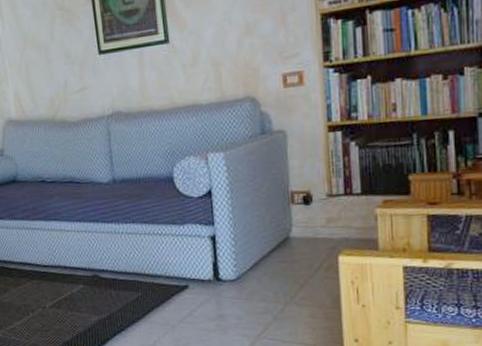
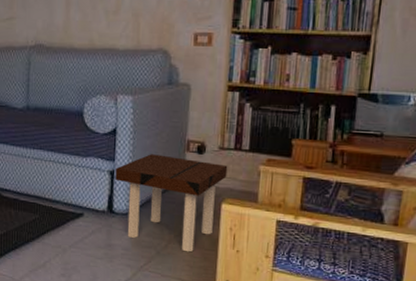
side table: none [216,211,340,314] -> present [115,154,228,252]

